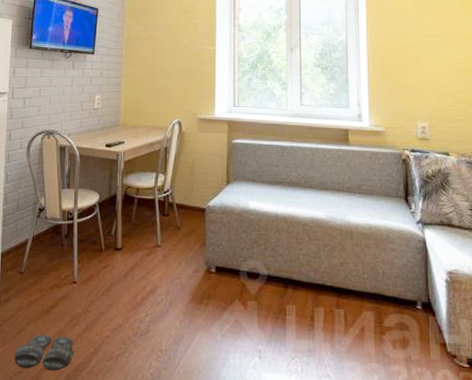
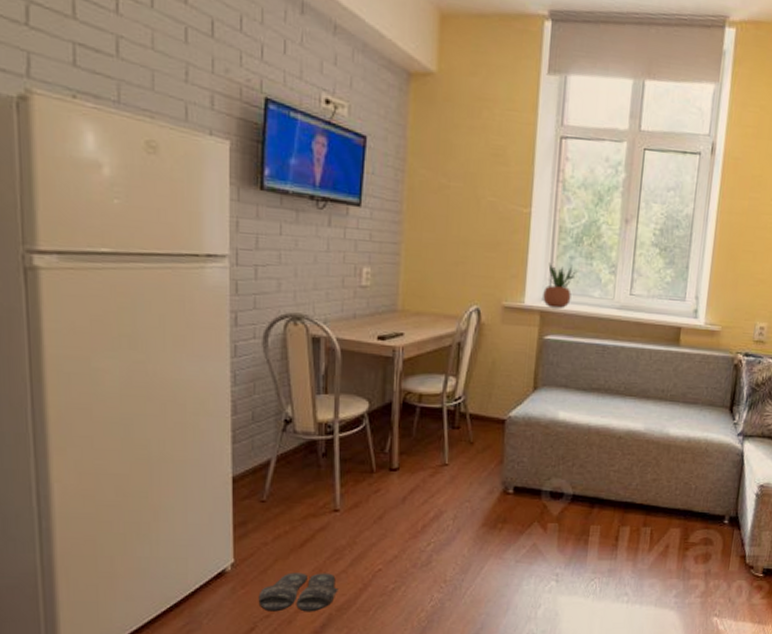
potted plant: none [229,83,254,119] -> present [543,261,576,309]

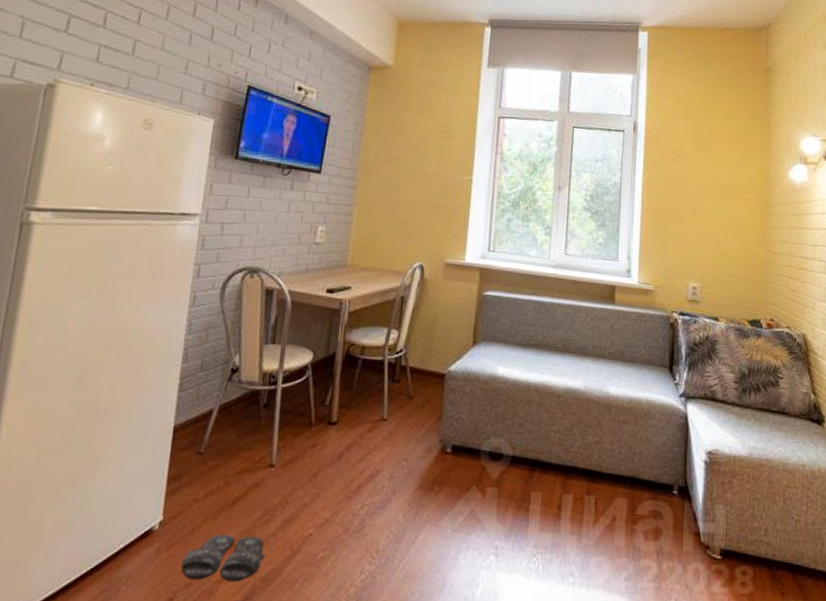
potted plant: present [543,261,576,309] -> none [482,223,514,267]

